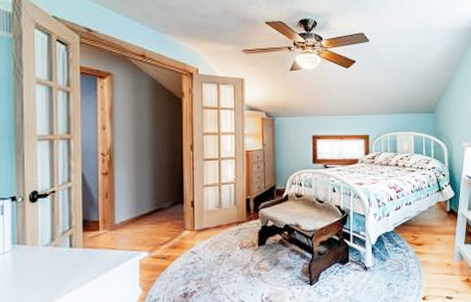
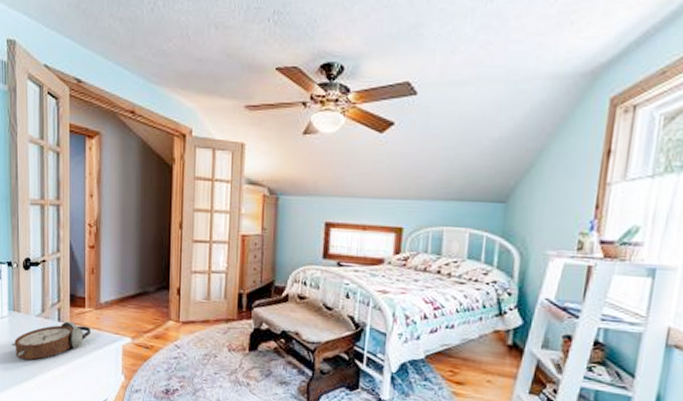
alarm clock: none [16,246,105,292] -> present [12,321,90,360]

